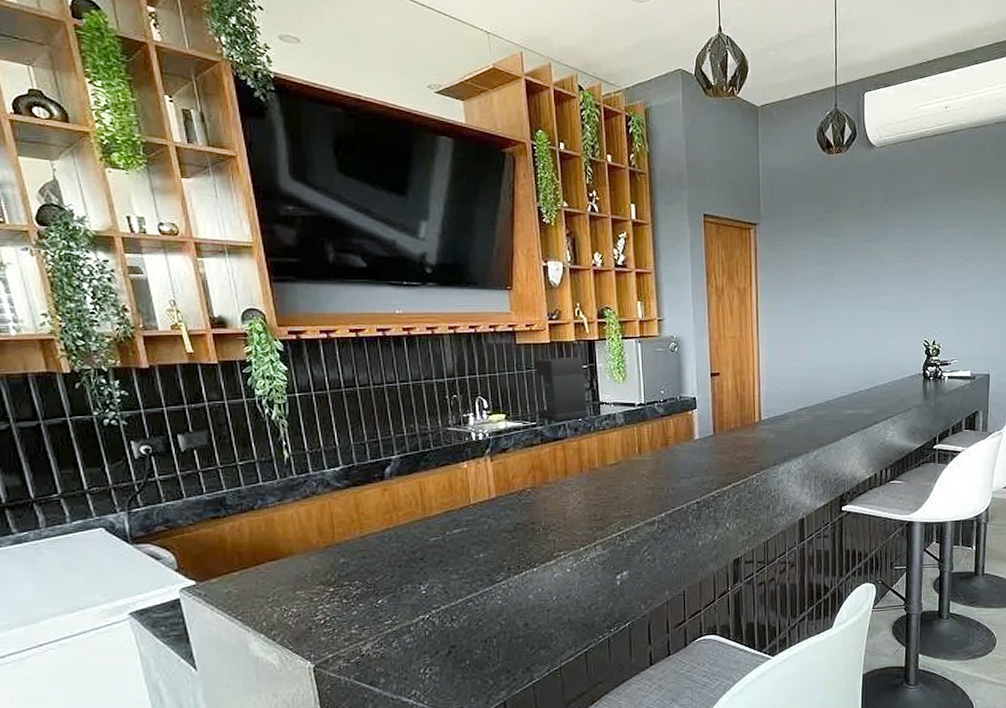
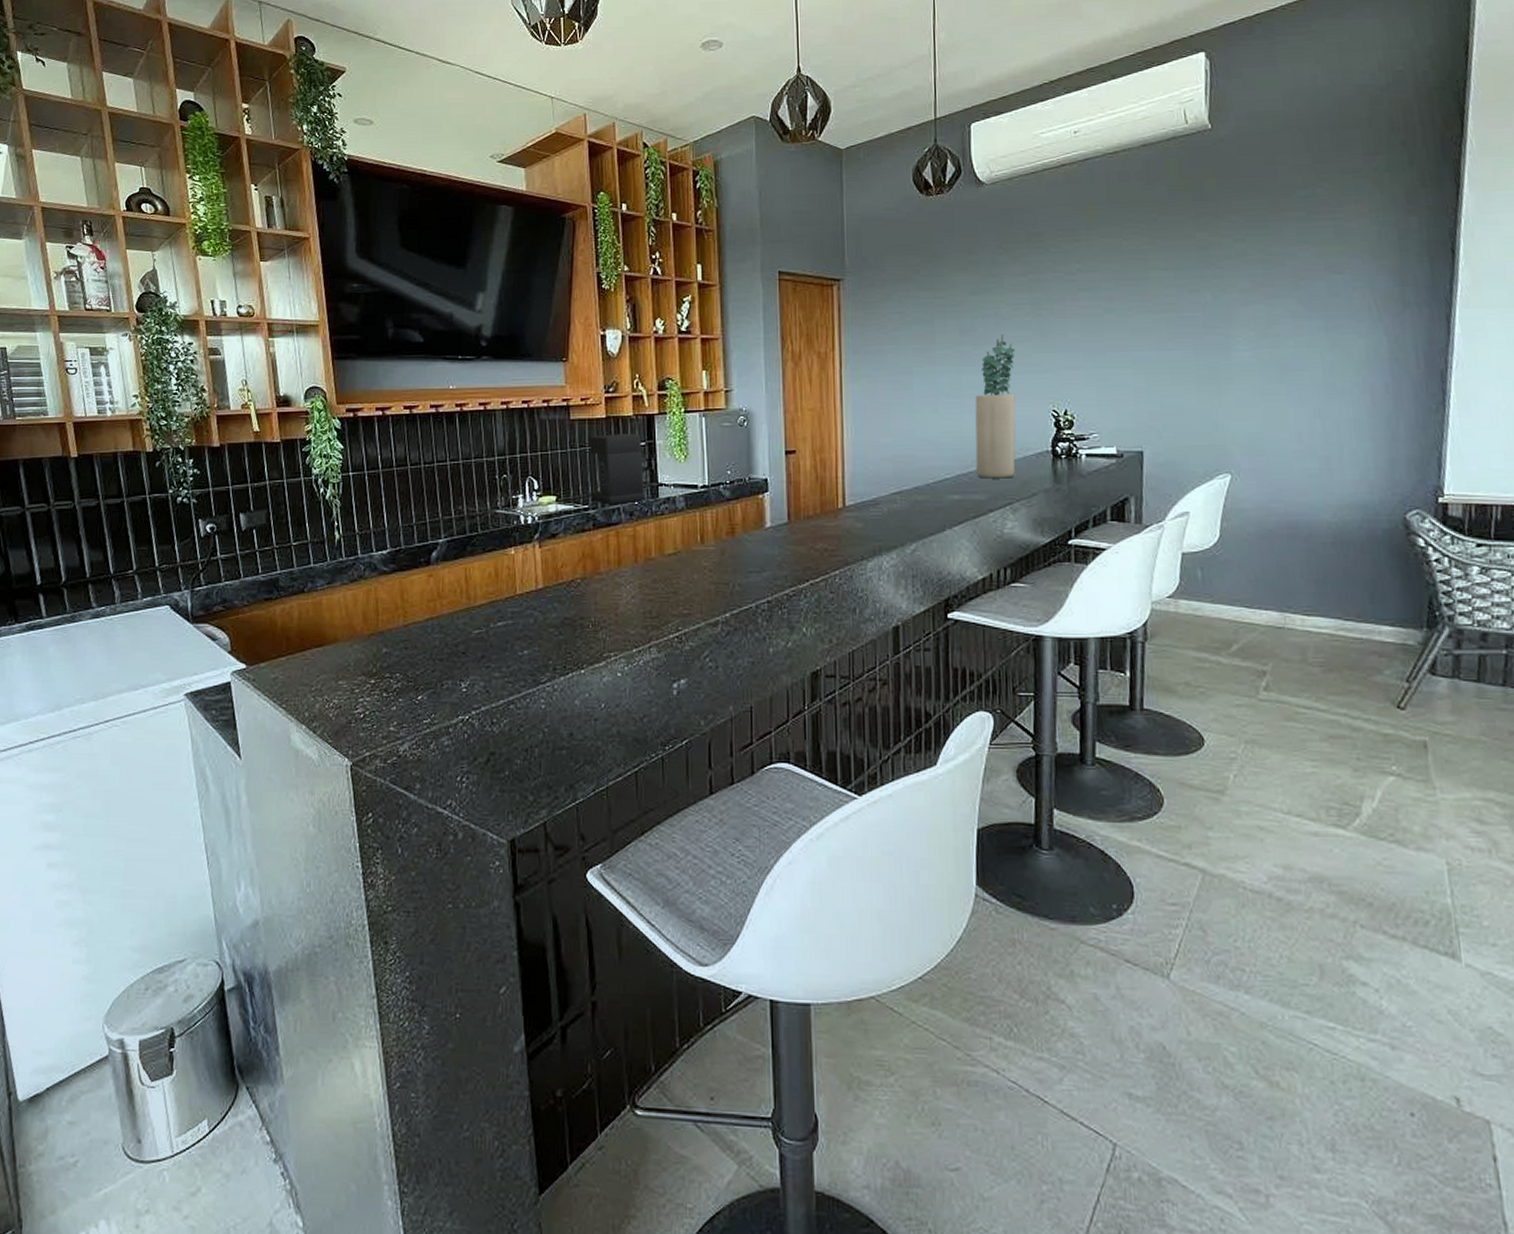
vase: none [864,277,897,397] -> present [974,334,1016,479]

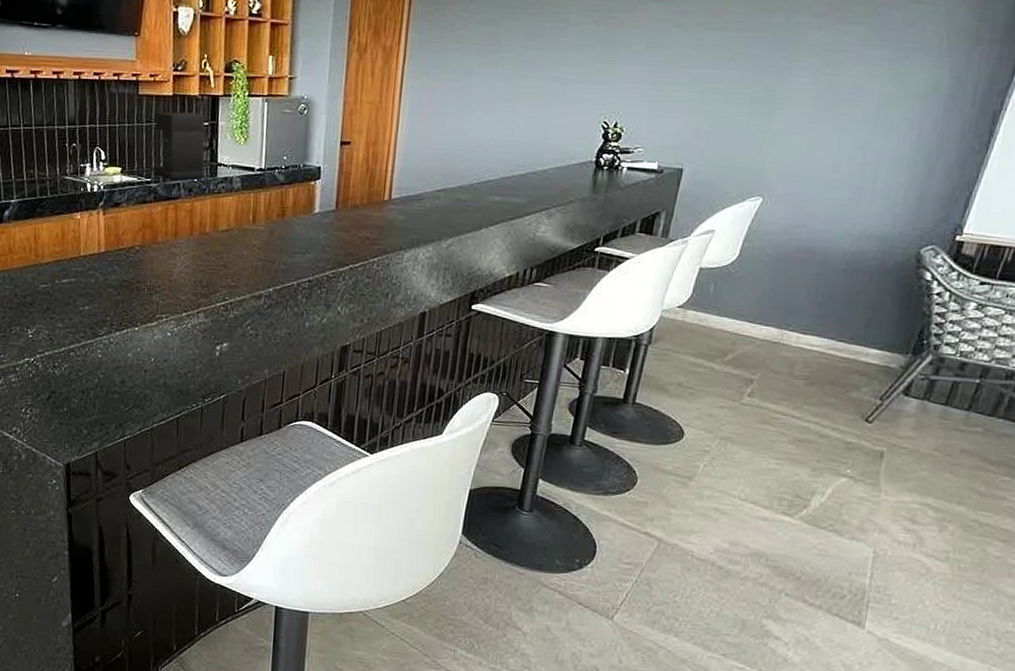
vase: present [974,334,1016,479] -> none [519,41,578,185]

